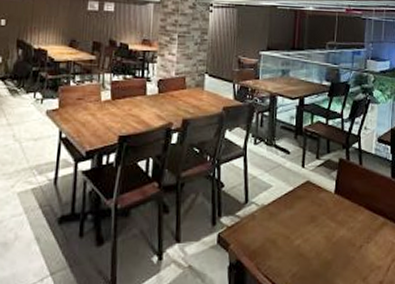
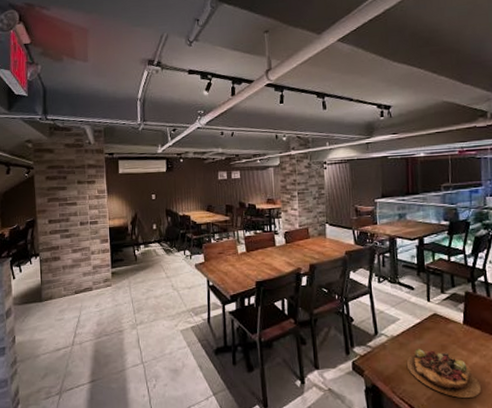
succulent plant: none [274,220,345,275] -> present [406,349,481,399]

